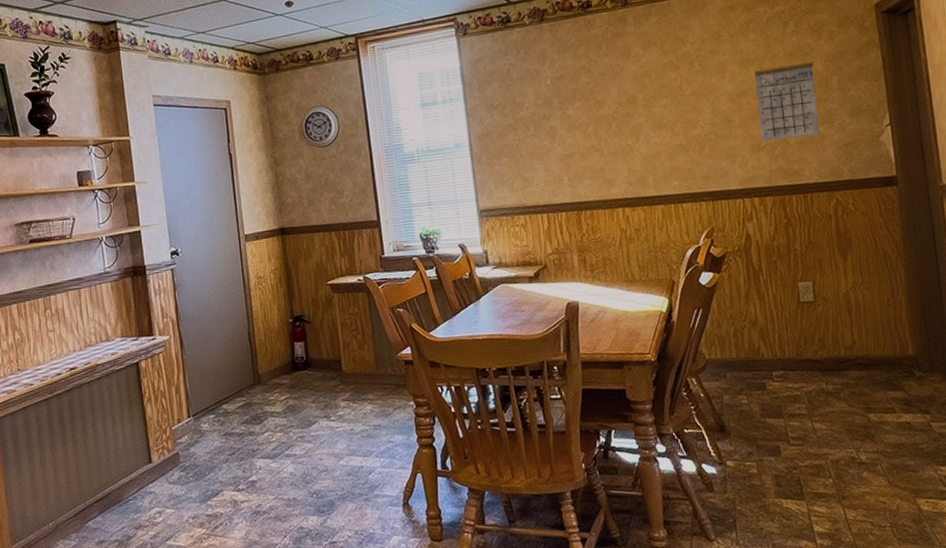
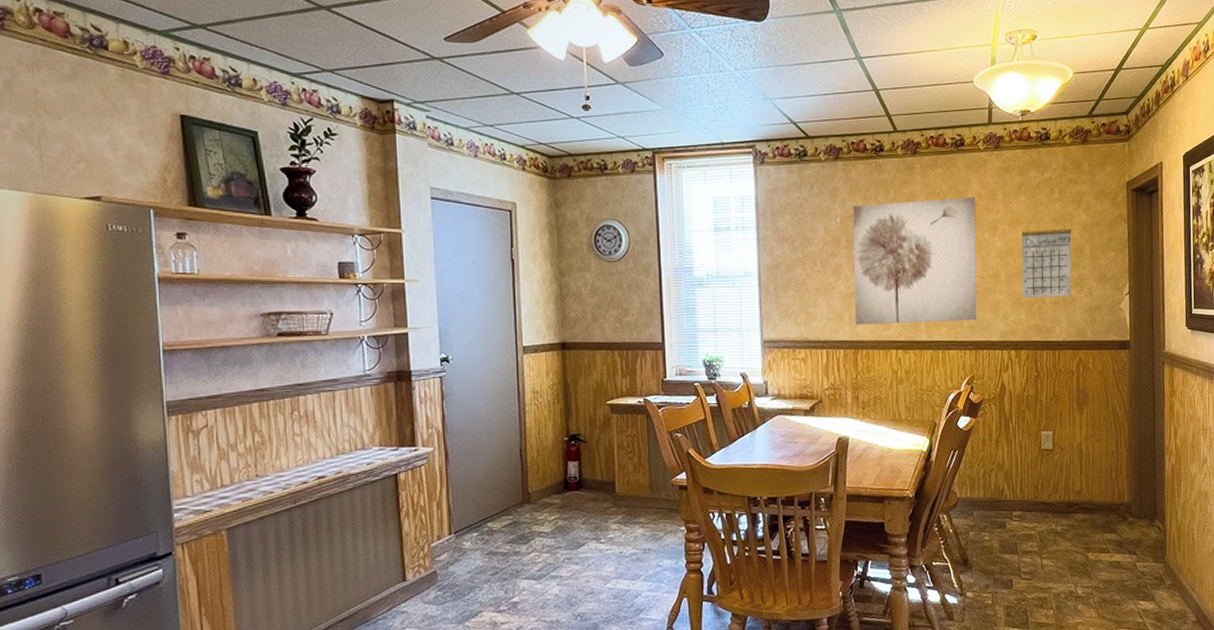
wall art: none [563,41,711,186] -> present [853,196,977,325]

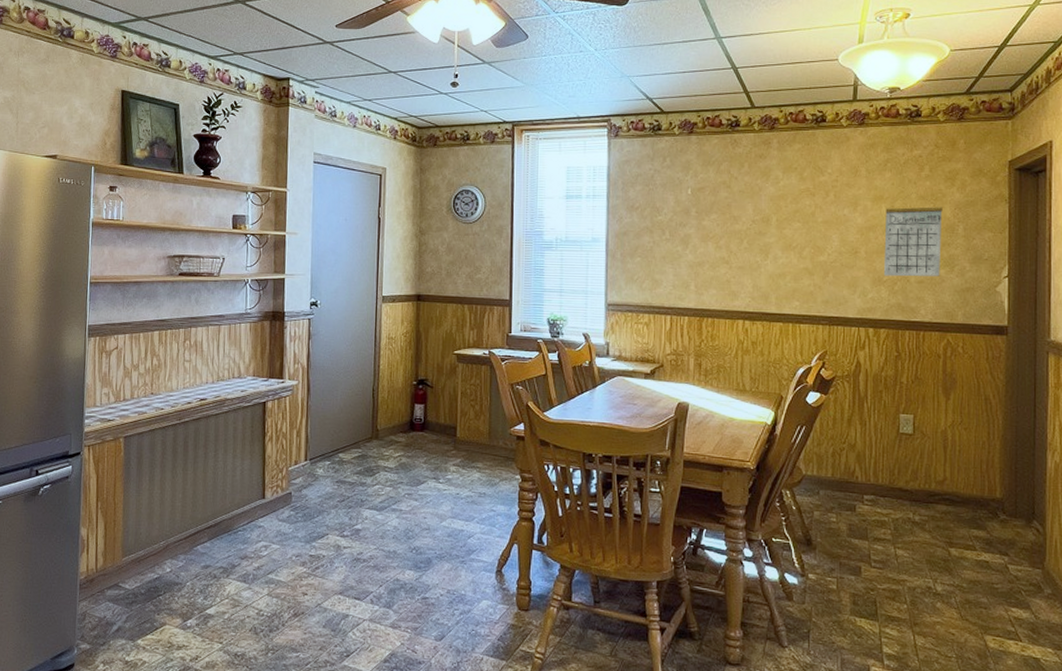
wall art: present [853,196,977,325] -> none [702,172,835,296]

